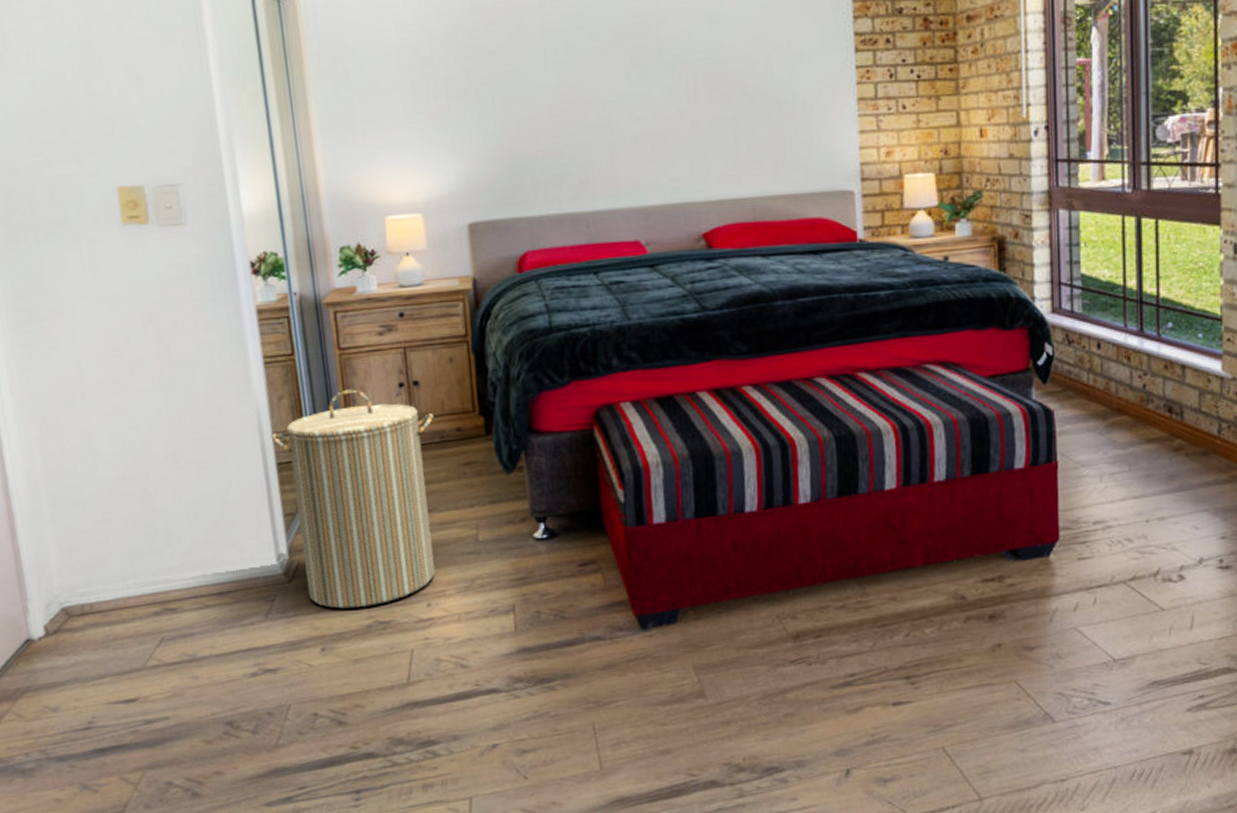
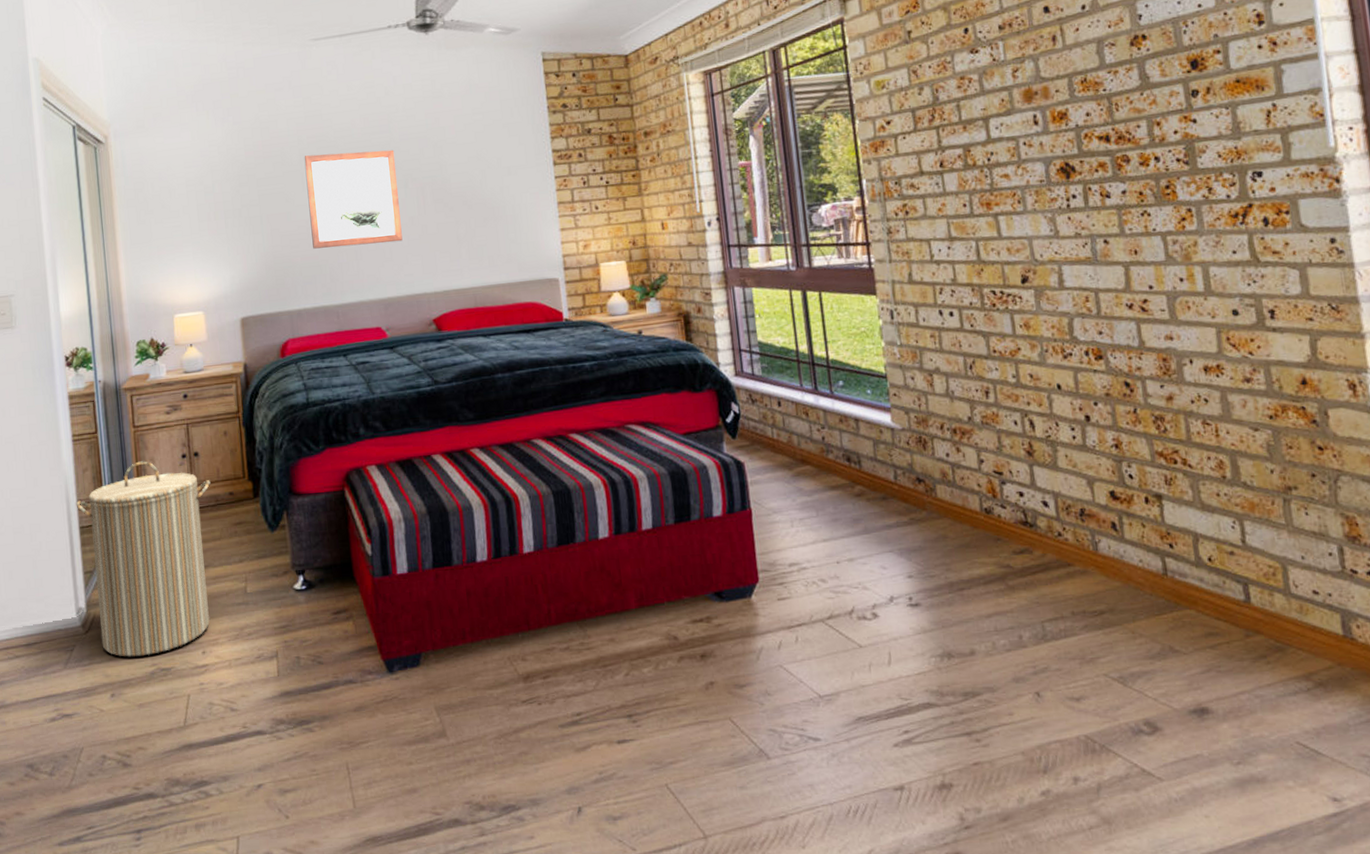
wall art: none [546,22,668,142] -> present [304,149,403,249]

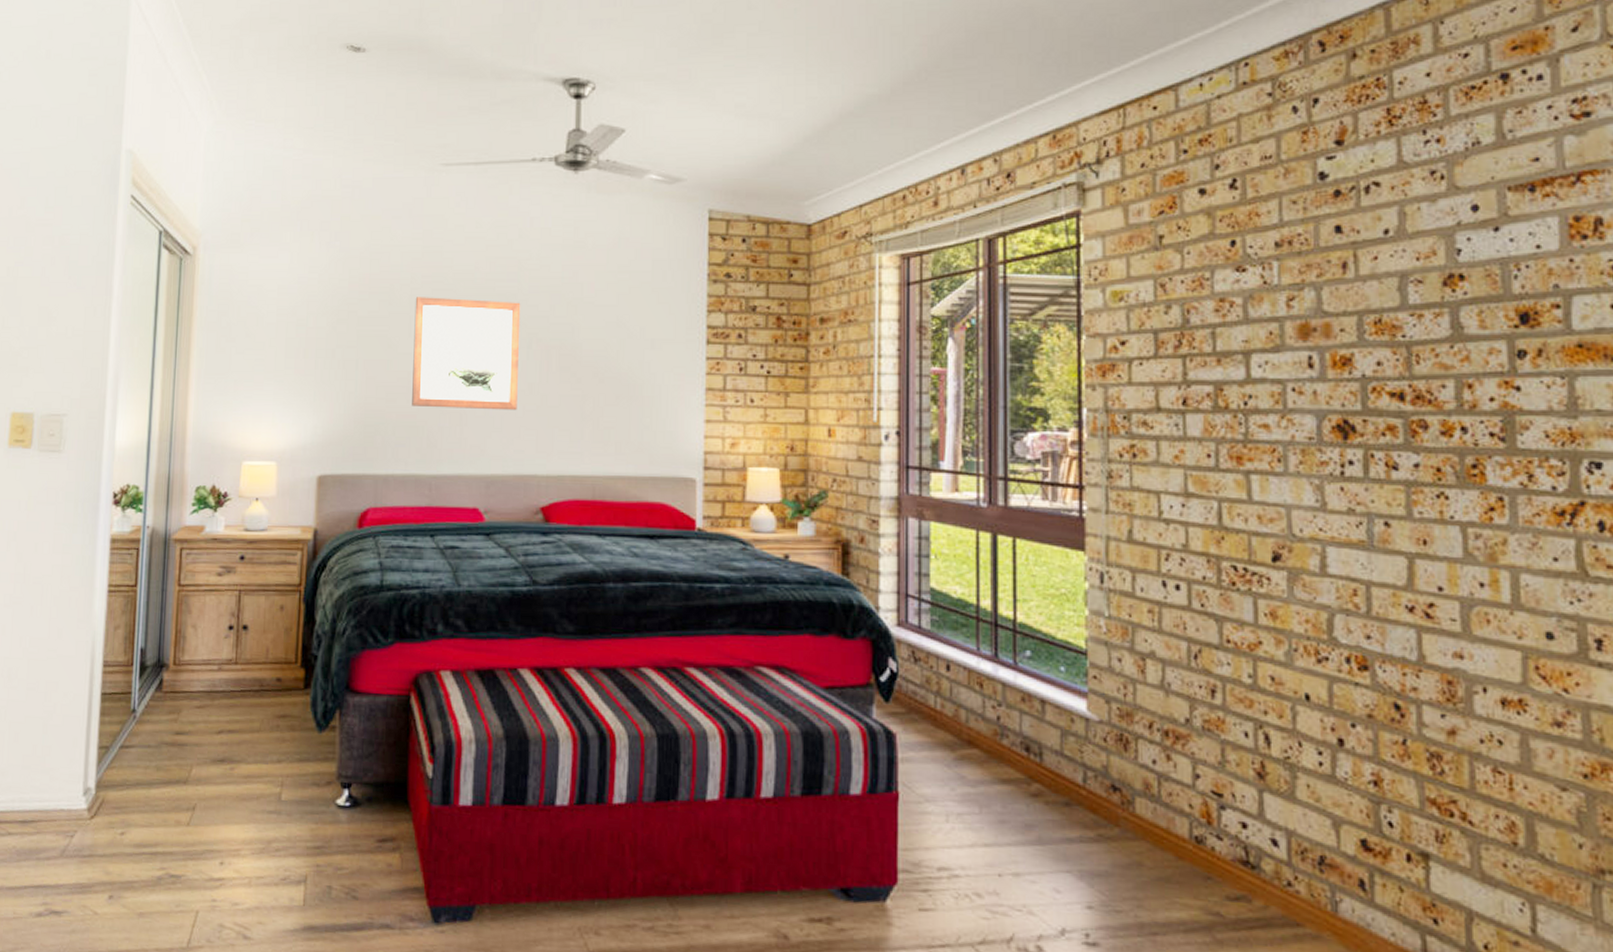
laundry hamper: present [76,461,211,657] -> none [101,626,257,856]

